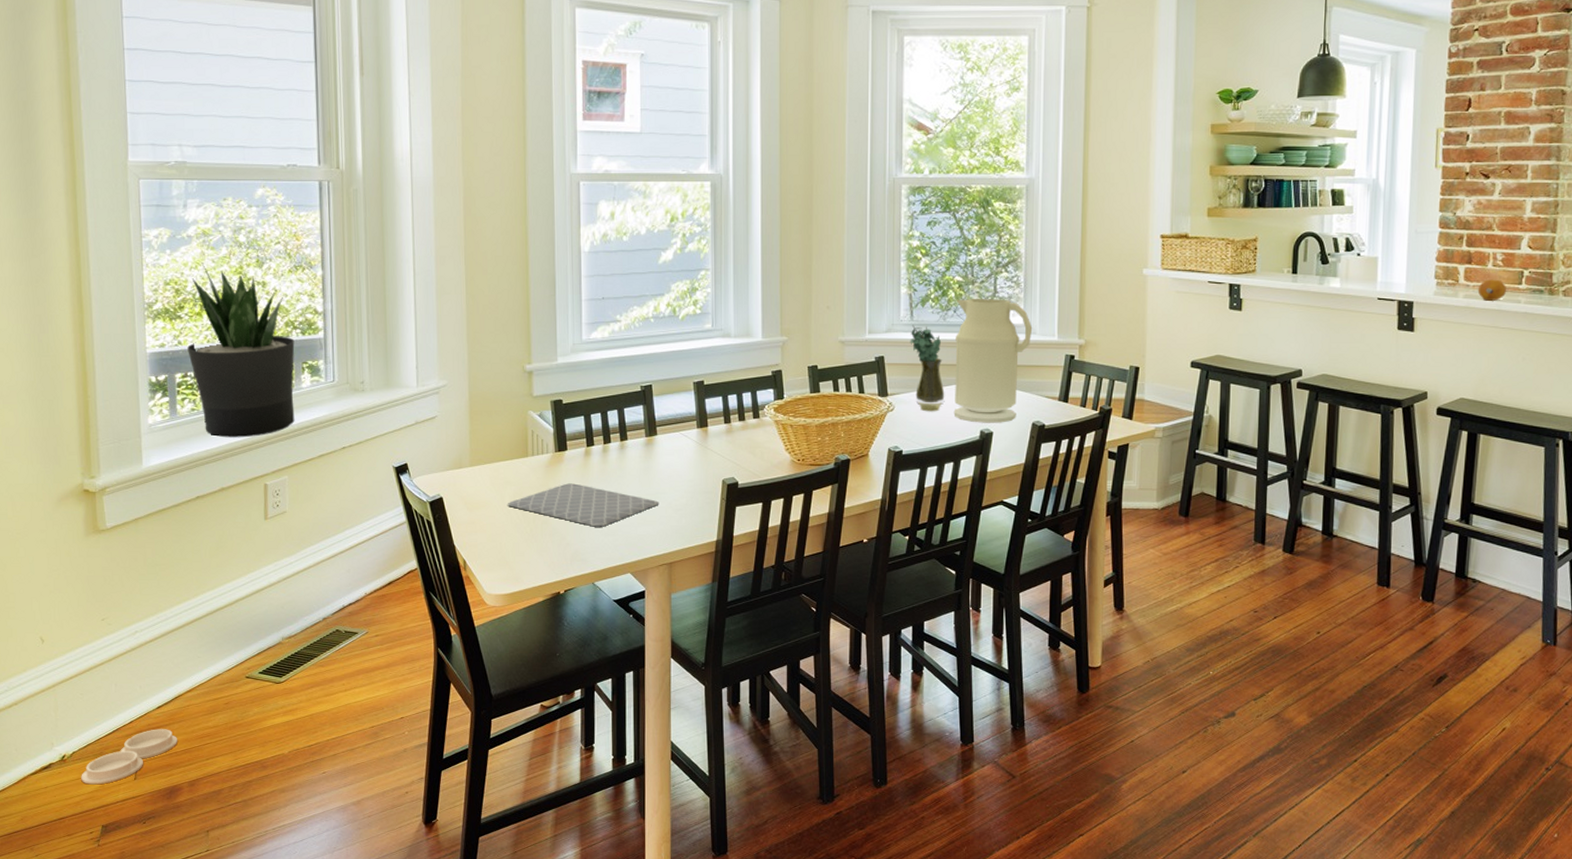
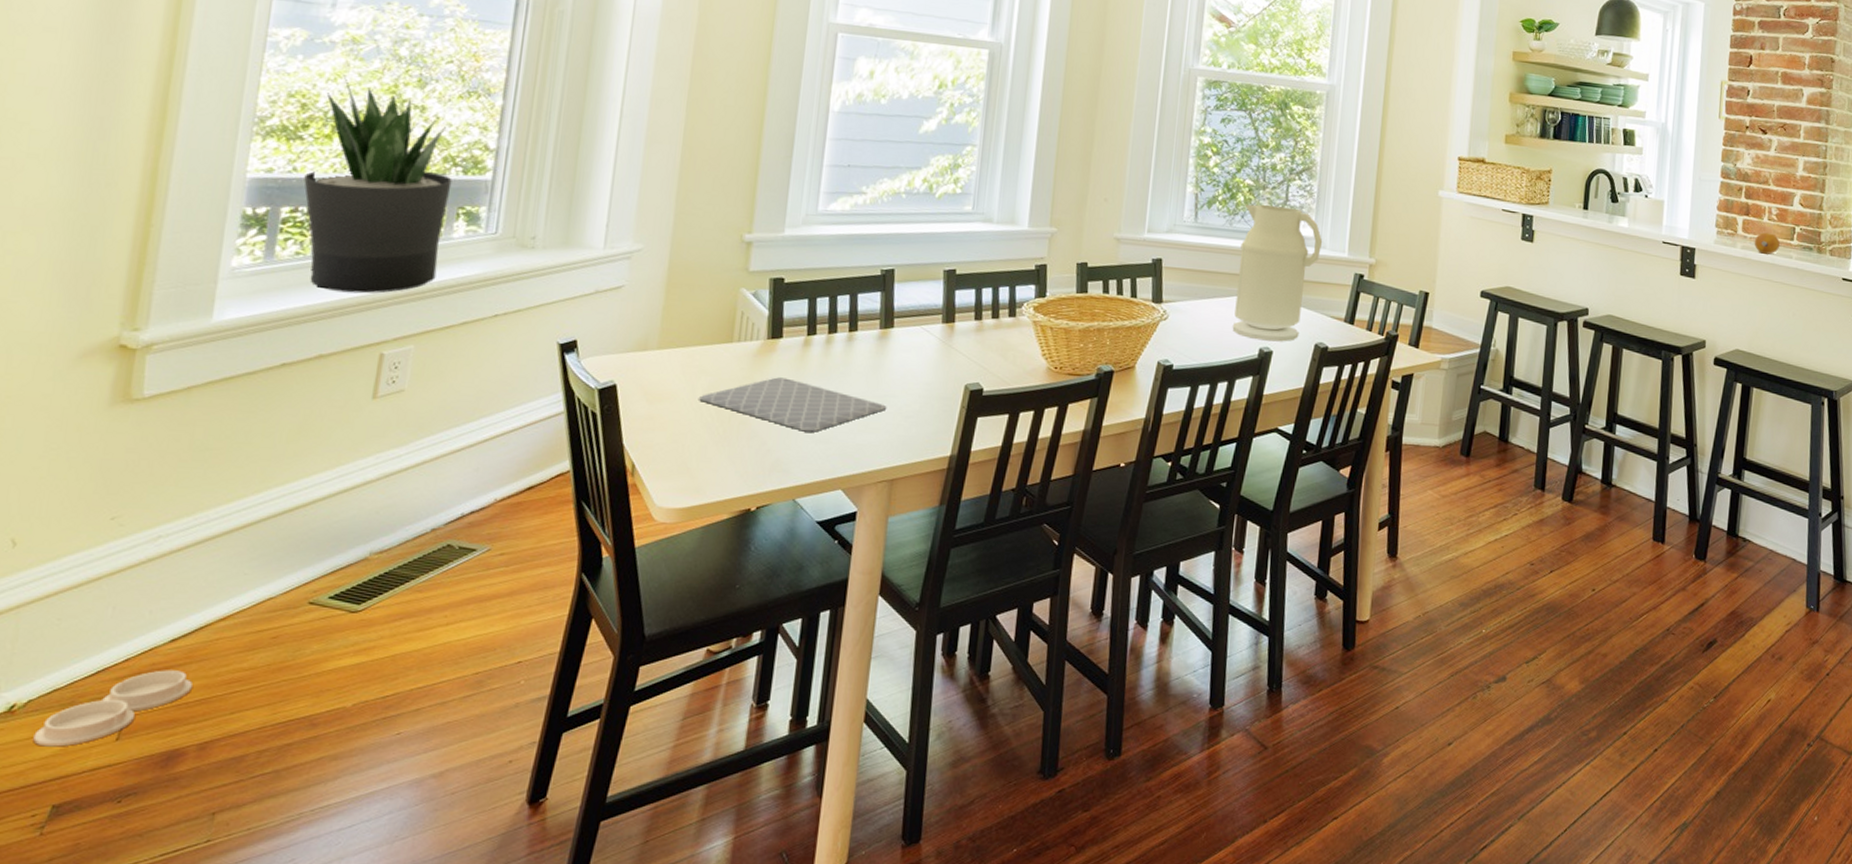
vase: present [910,325,945,412] -> none [1191,227,1226,325]

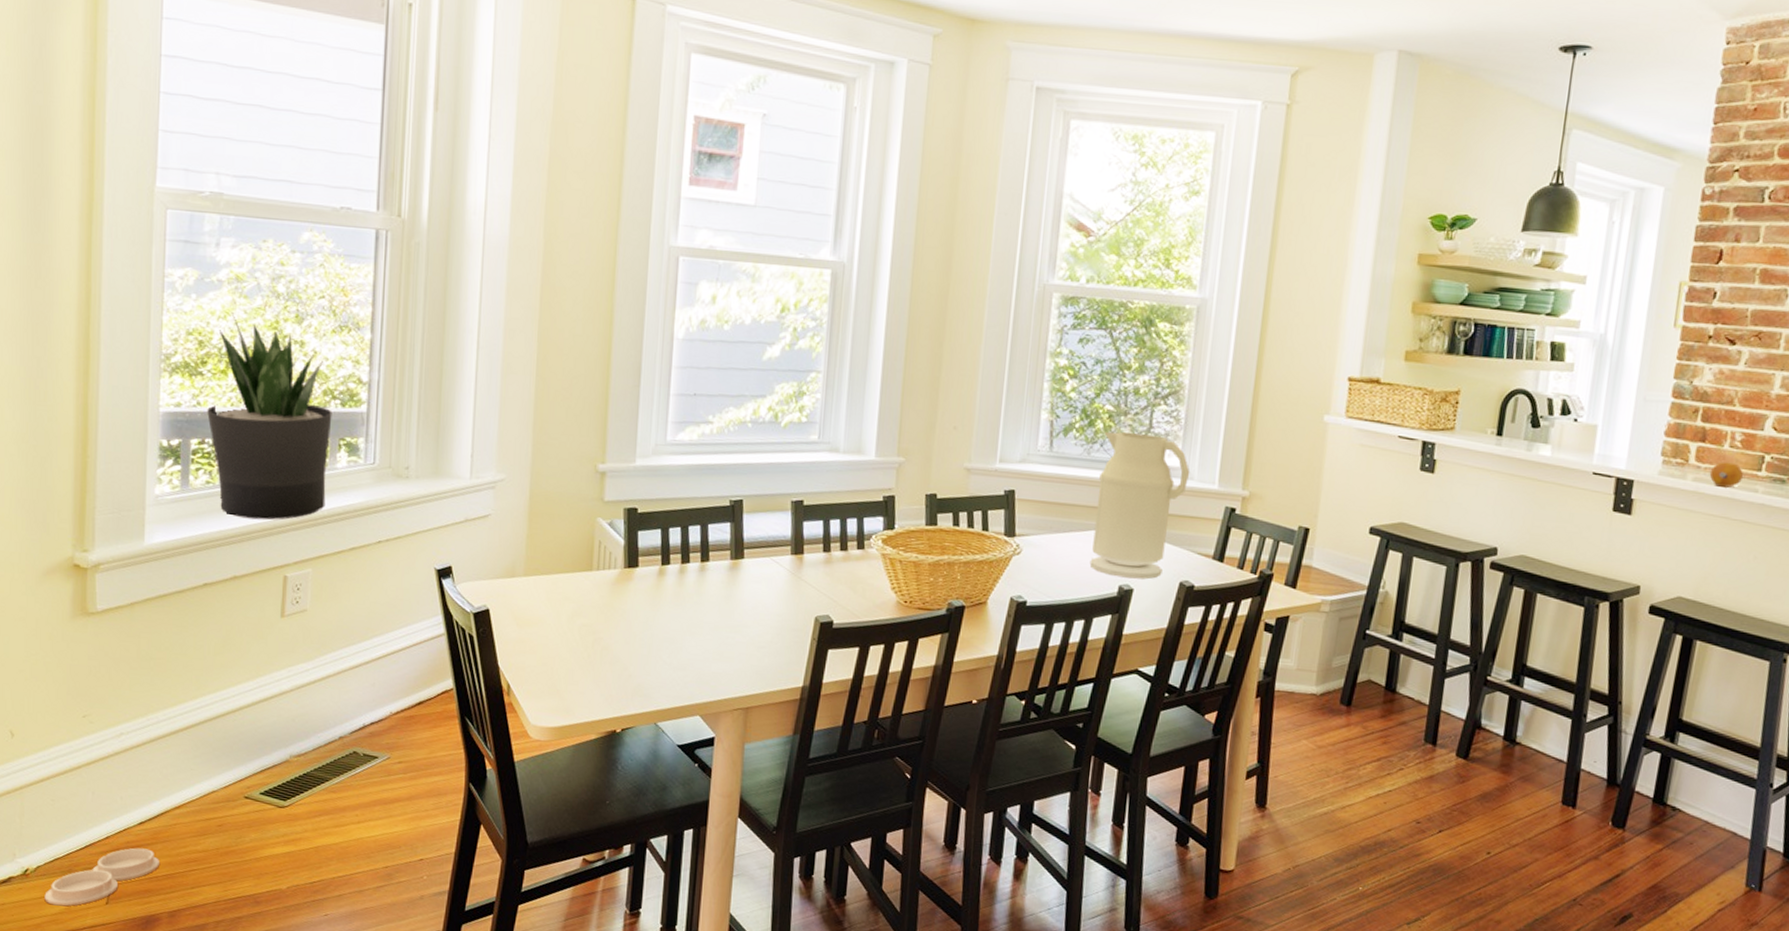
placemat: present [698,377,887,432] -> none [563,605,740,660]

